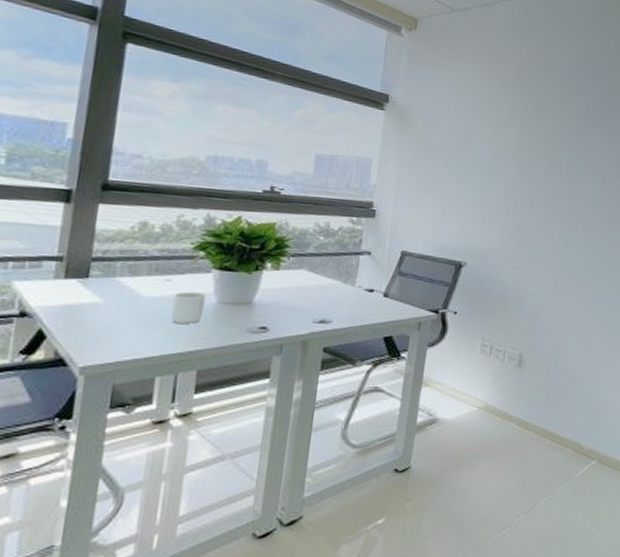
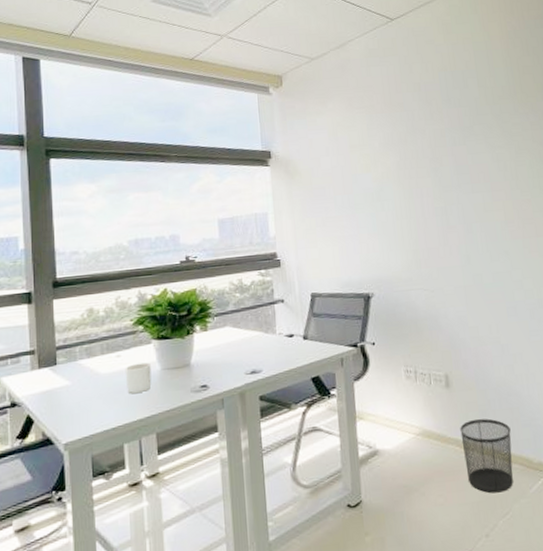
waste bin: none [520,402,570,473] -> present [460,418,513,494]

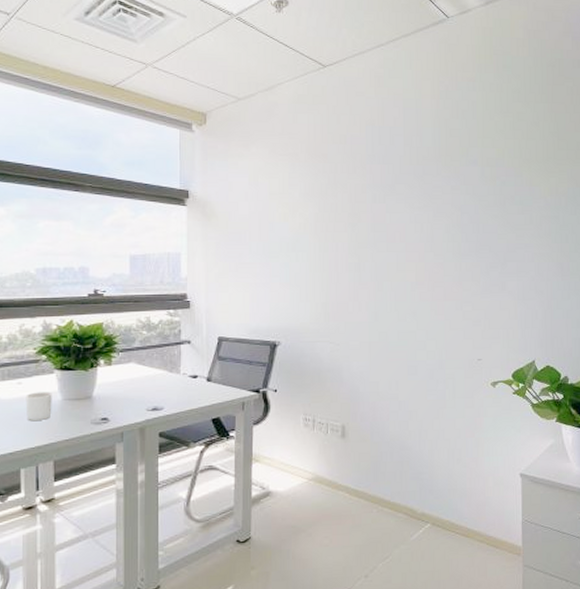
waste bin: present [460,418,513,494] -> none [351,469,399,538]

